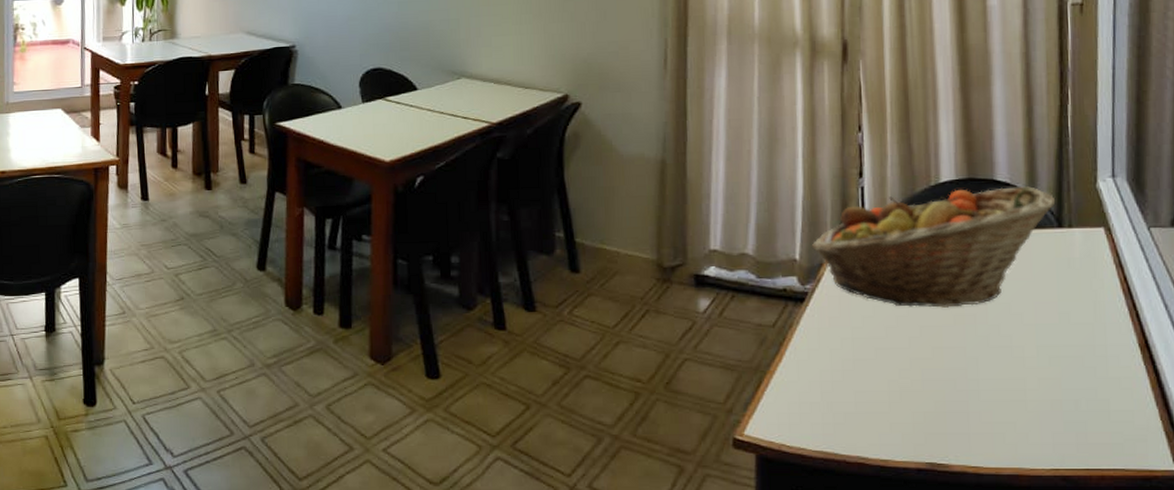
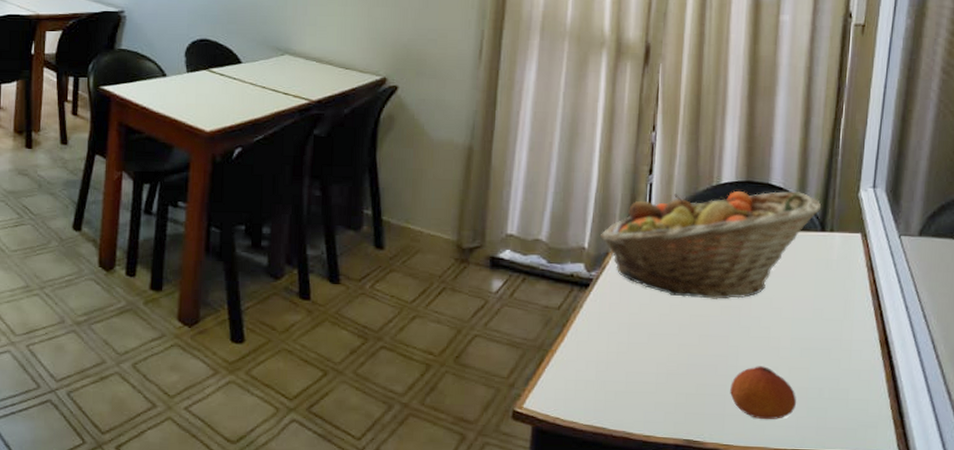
fruit: none [973,378,1050,438] -> present [730,366,796,420]

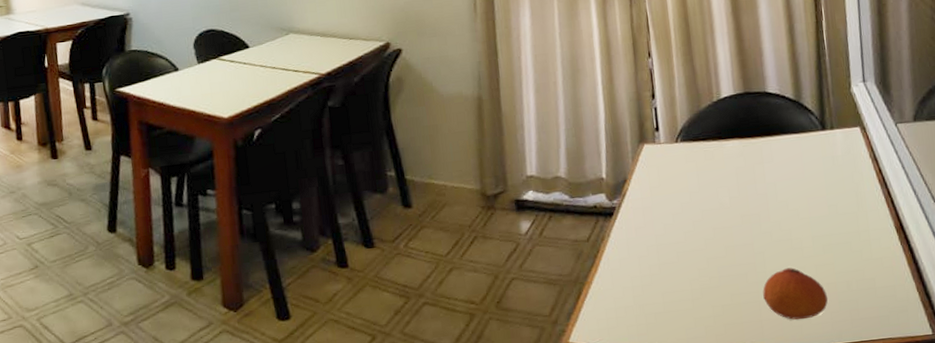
fruit basket: present [599,191,822,300] -> none [615,95,819,212]

